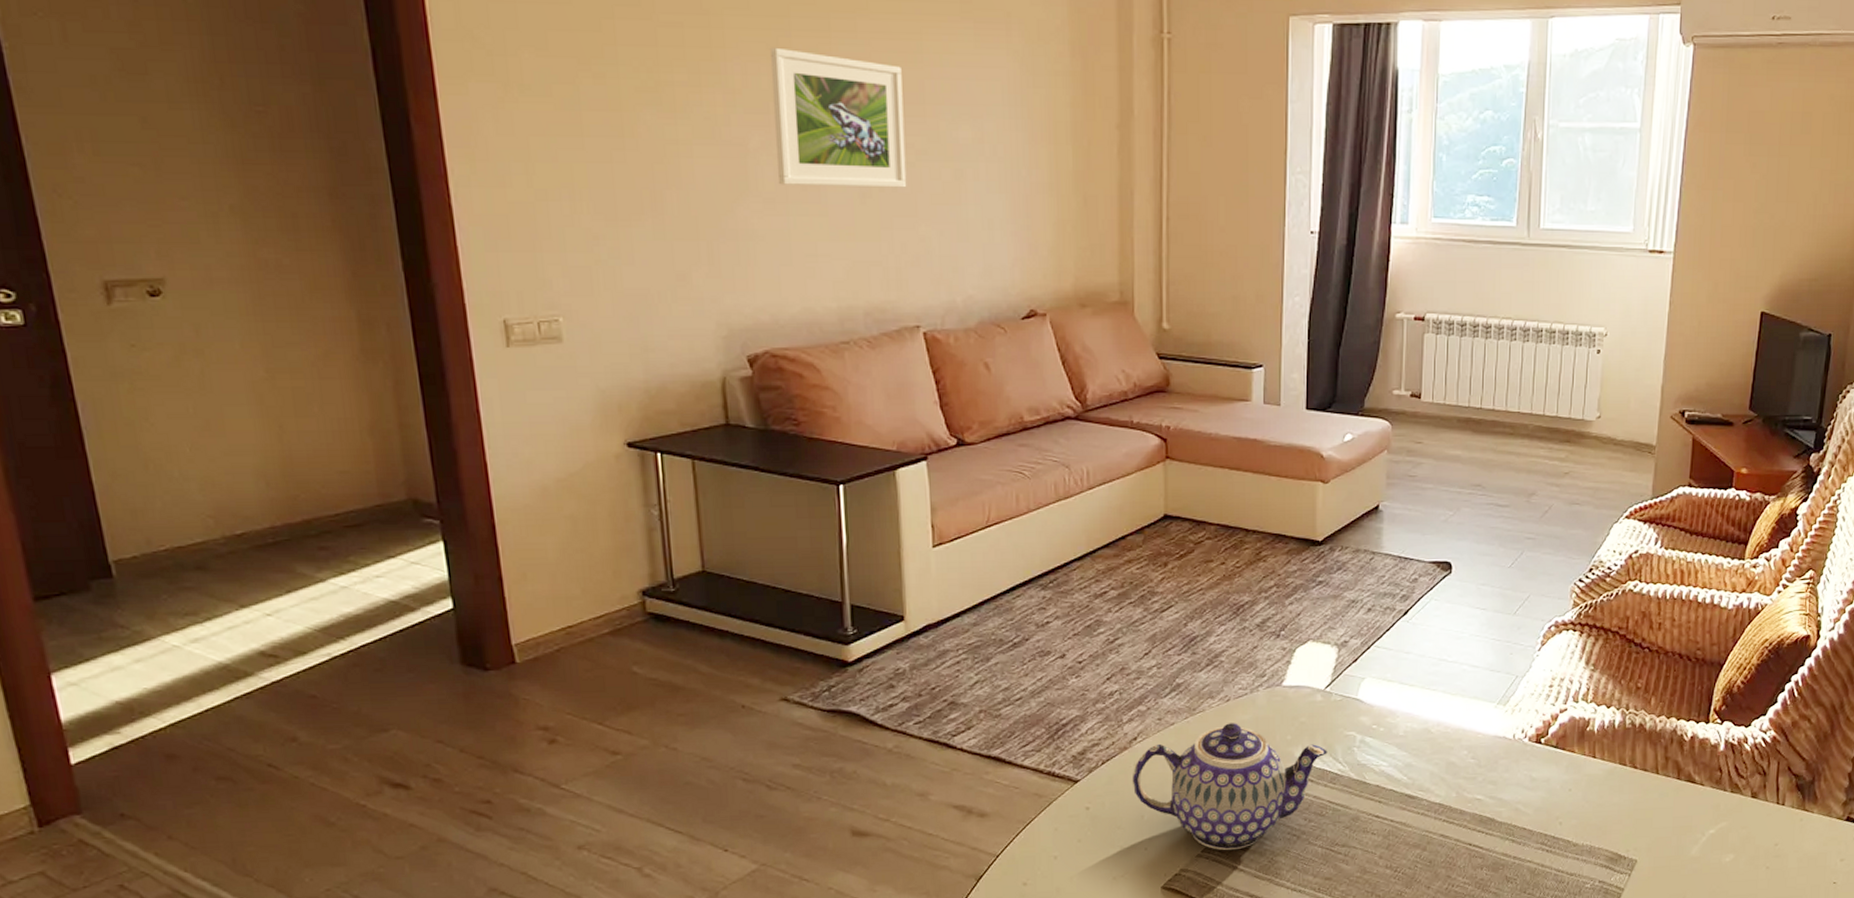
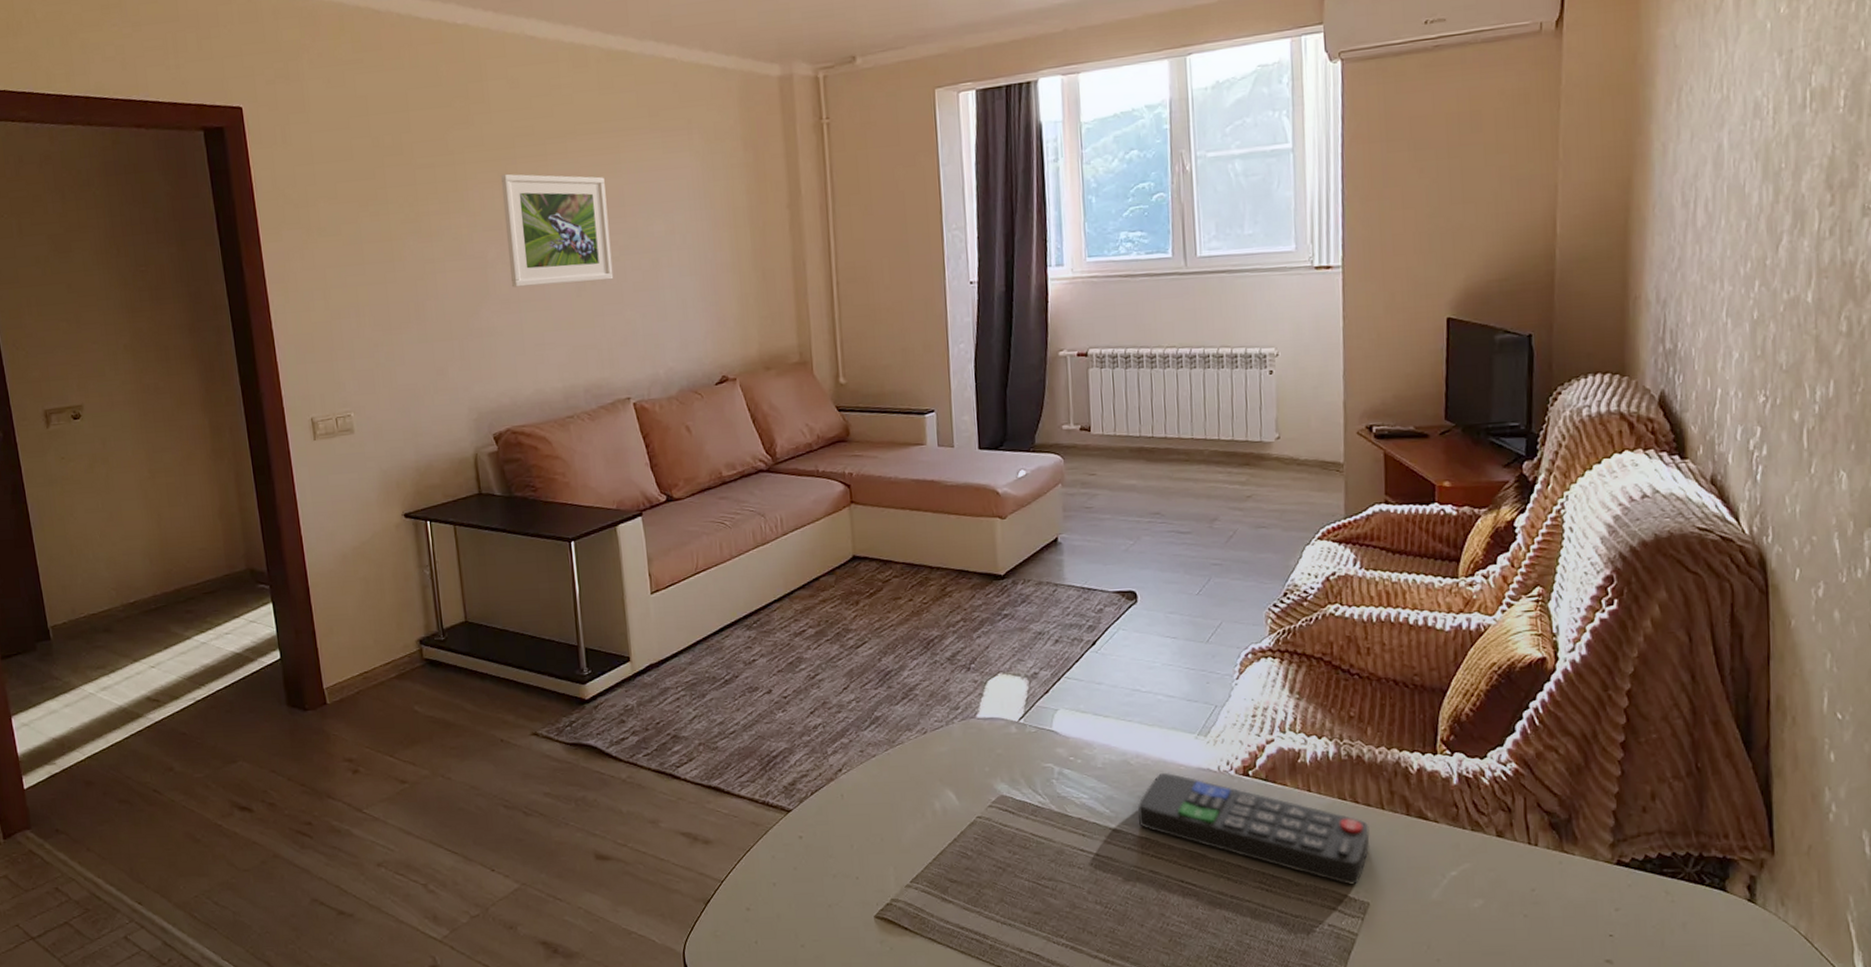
teapot: present [1132,723,1327,851] -> none [839,755,1026,882]
remote control: none [1433,741,1644,844] -> present [1137,773,1370,885]

